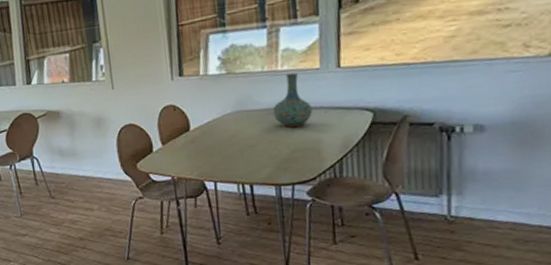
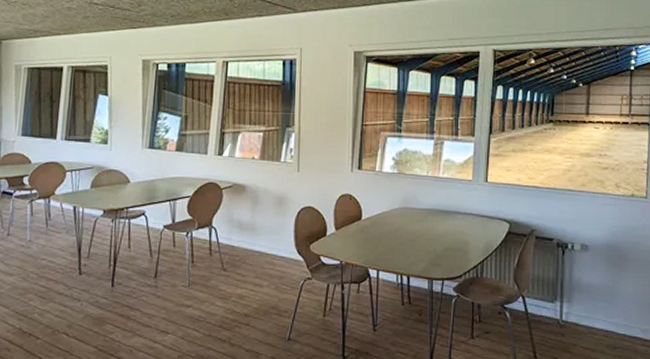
vase: present [273,72,312,128] -> none [432,180,463,229]

